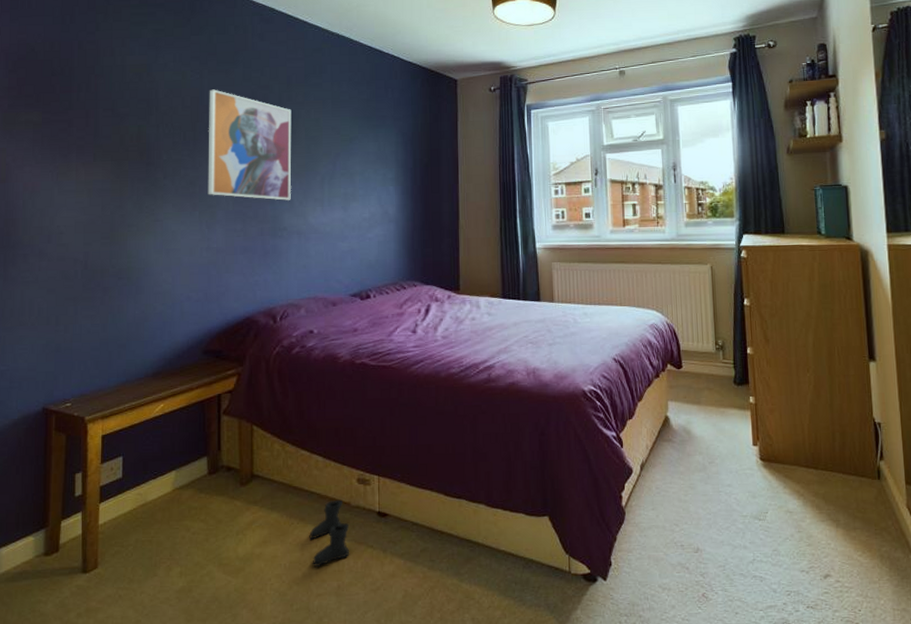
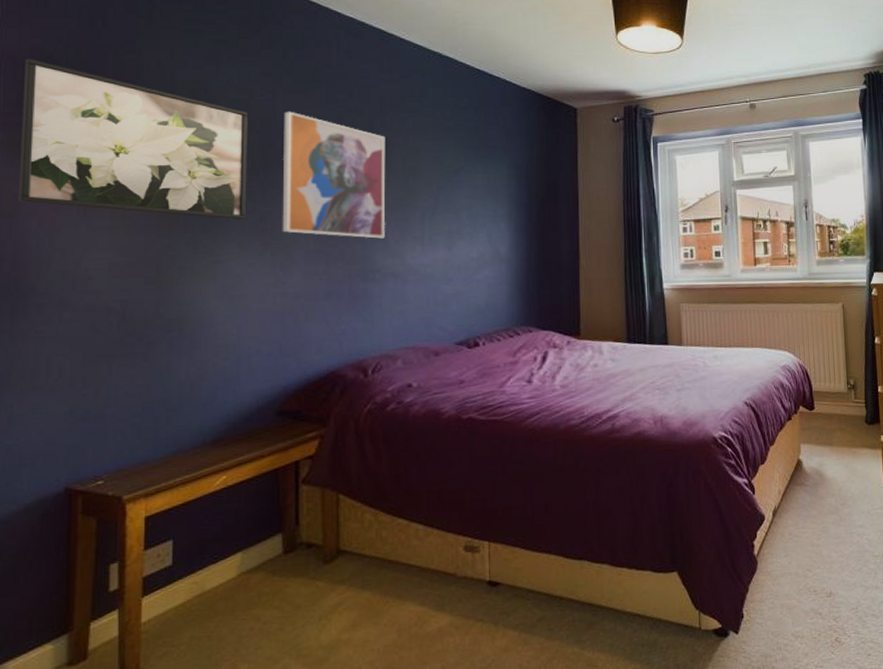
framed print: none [9,51,181,184] -> present [18,58,248,220]
boots: present [309,499,350,566] -> none [408,570,456,648]

